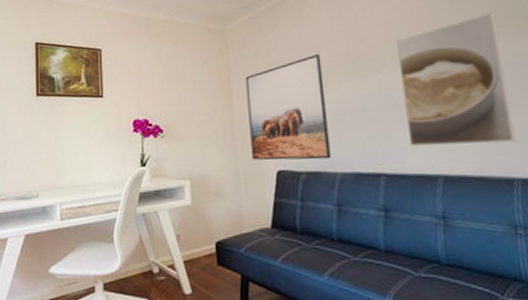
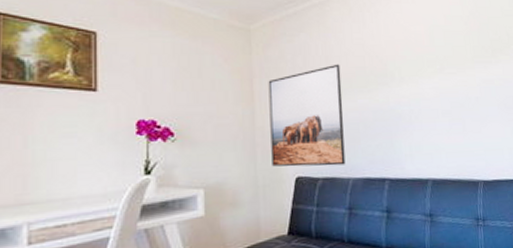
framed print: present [396,13,516,146] -> none [403,44,481,154]

